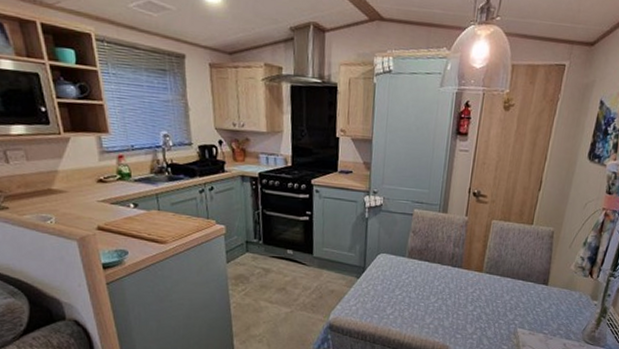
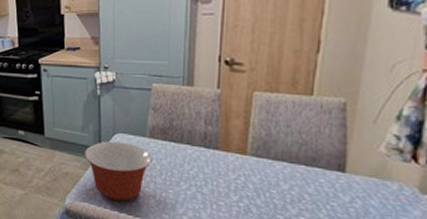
mixing bowl: none [349,260,409,315] -> present [83,141,152,201]

